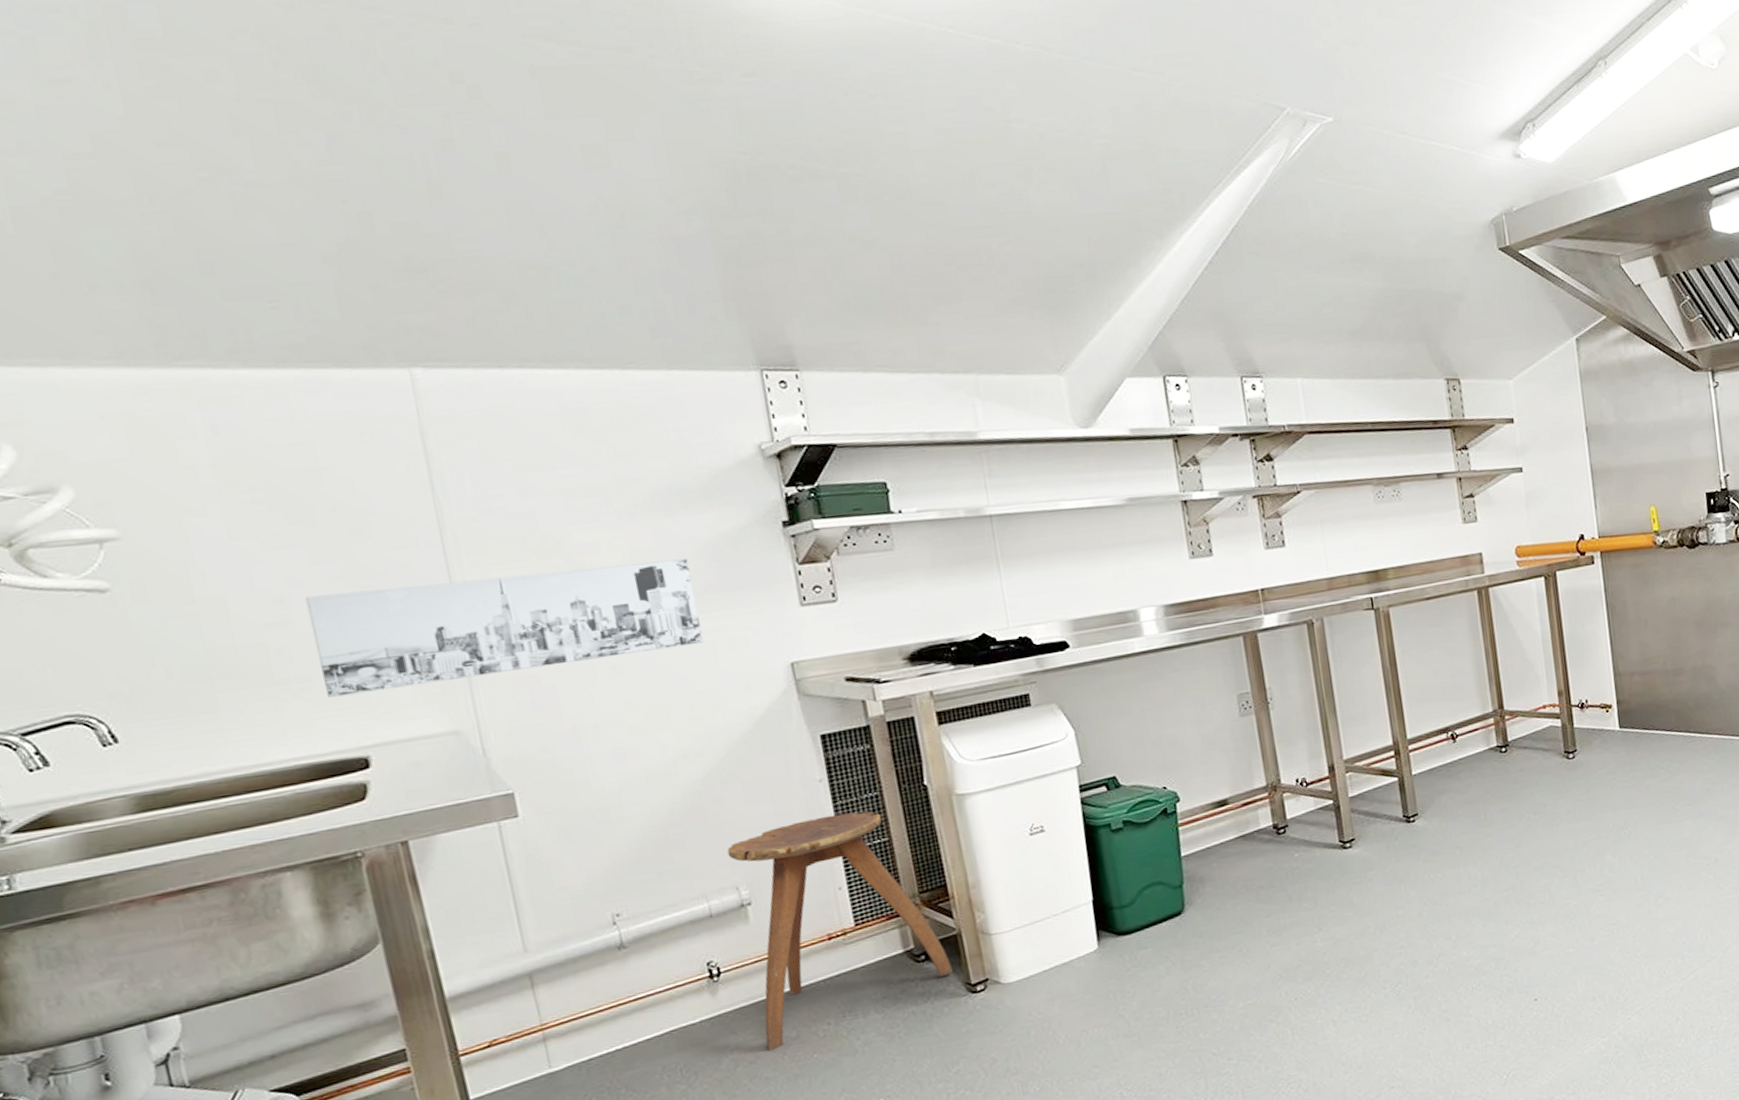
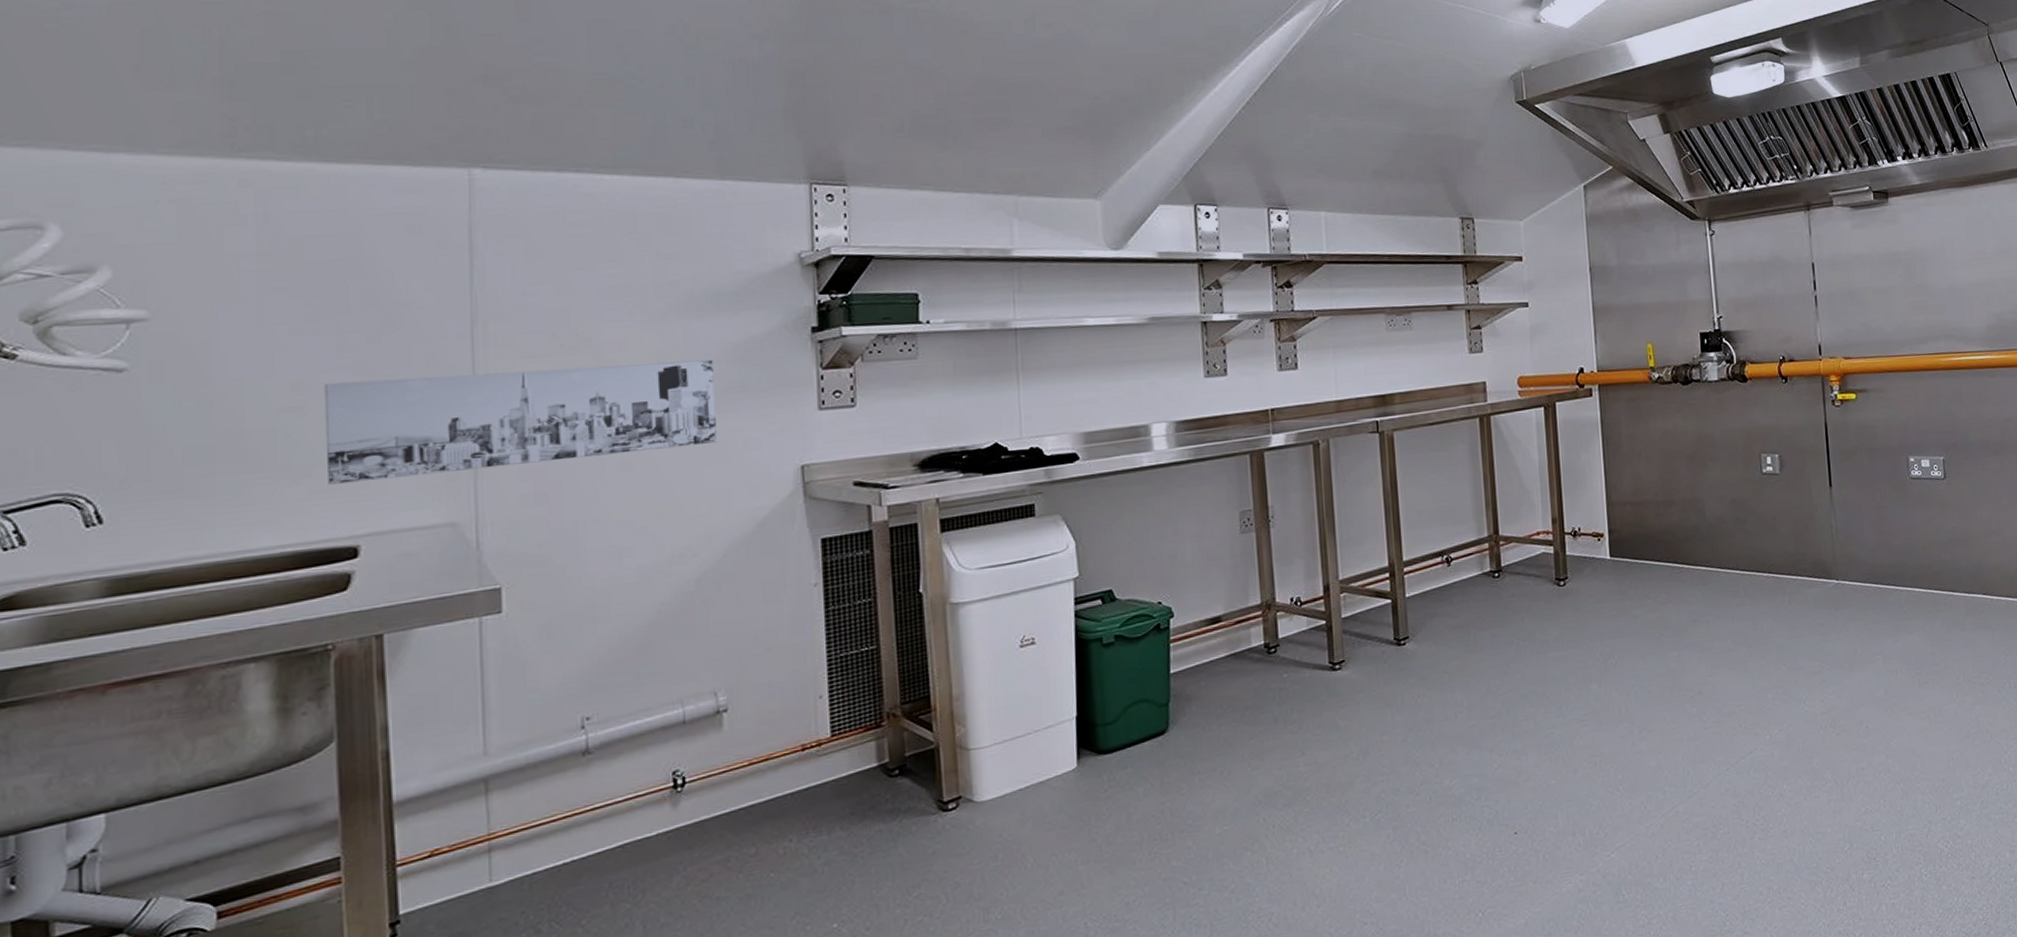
stool: present [727,811,952,1052] -> none [710,617,925,870]

